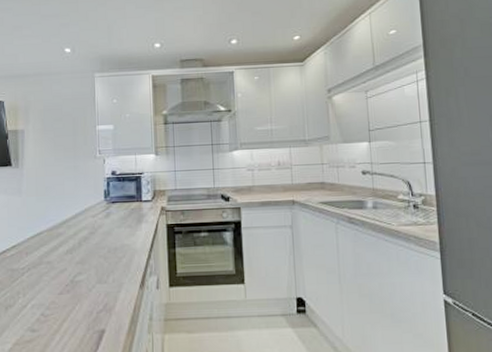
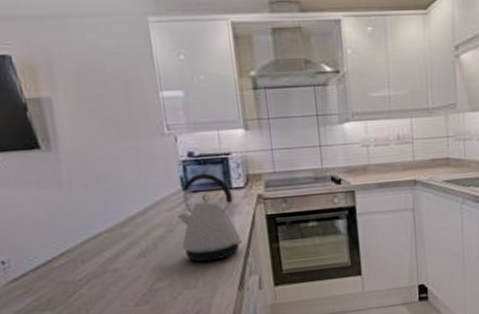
kettle: none [98,188,146,261] -> present [177,173,242,263]

